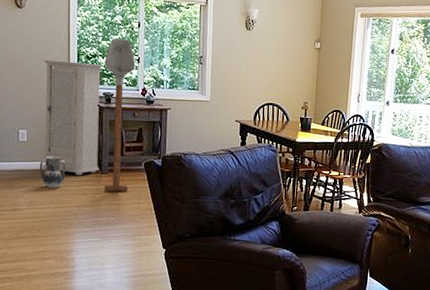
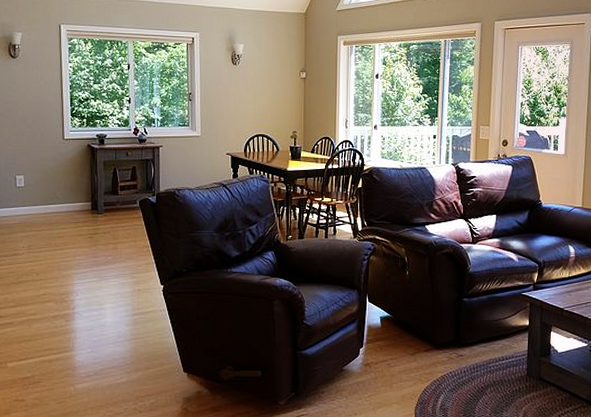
ceramic jug: present [39,156,67,188] -> none [37,199,63,231]
cabinet: present [43,59,103,176] -> none [37,106,95,218]
shovel: present [104,38,136,192] -> none [96,81,127,231]

